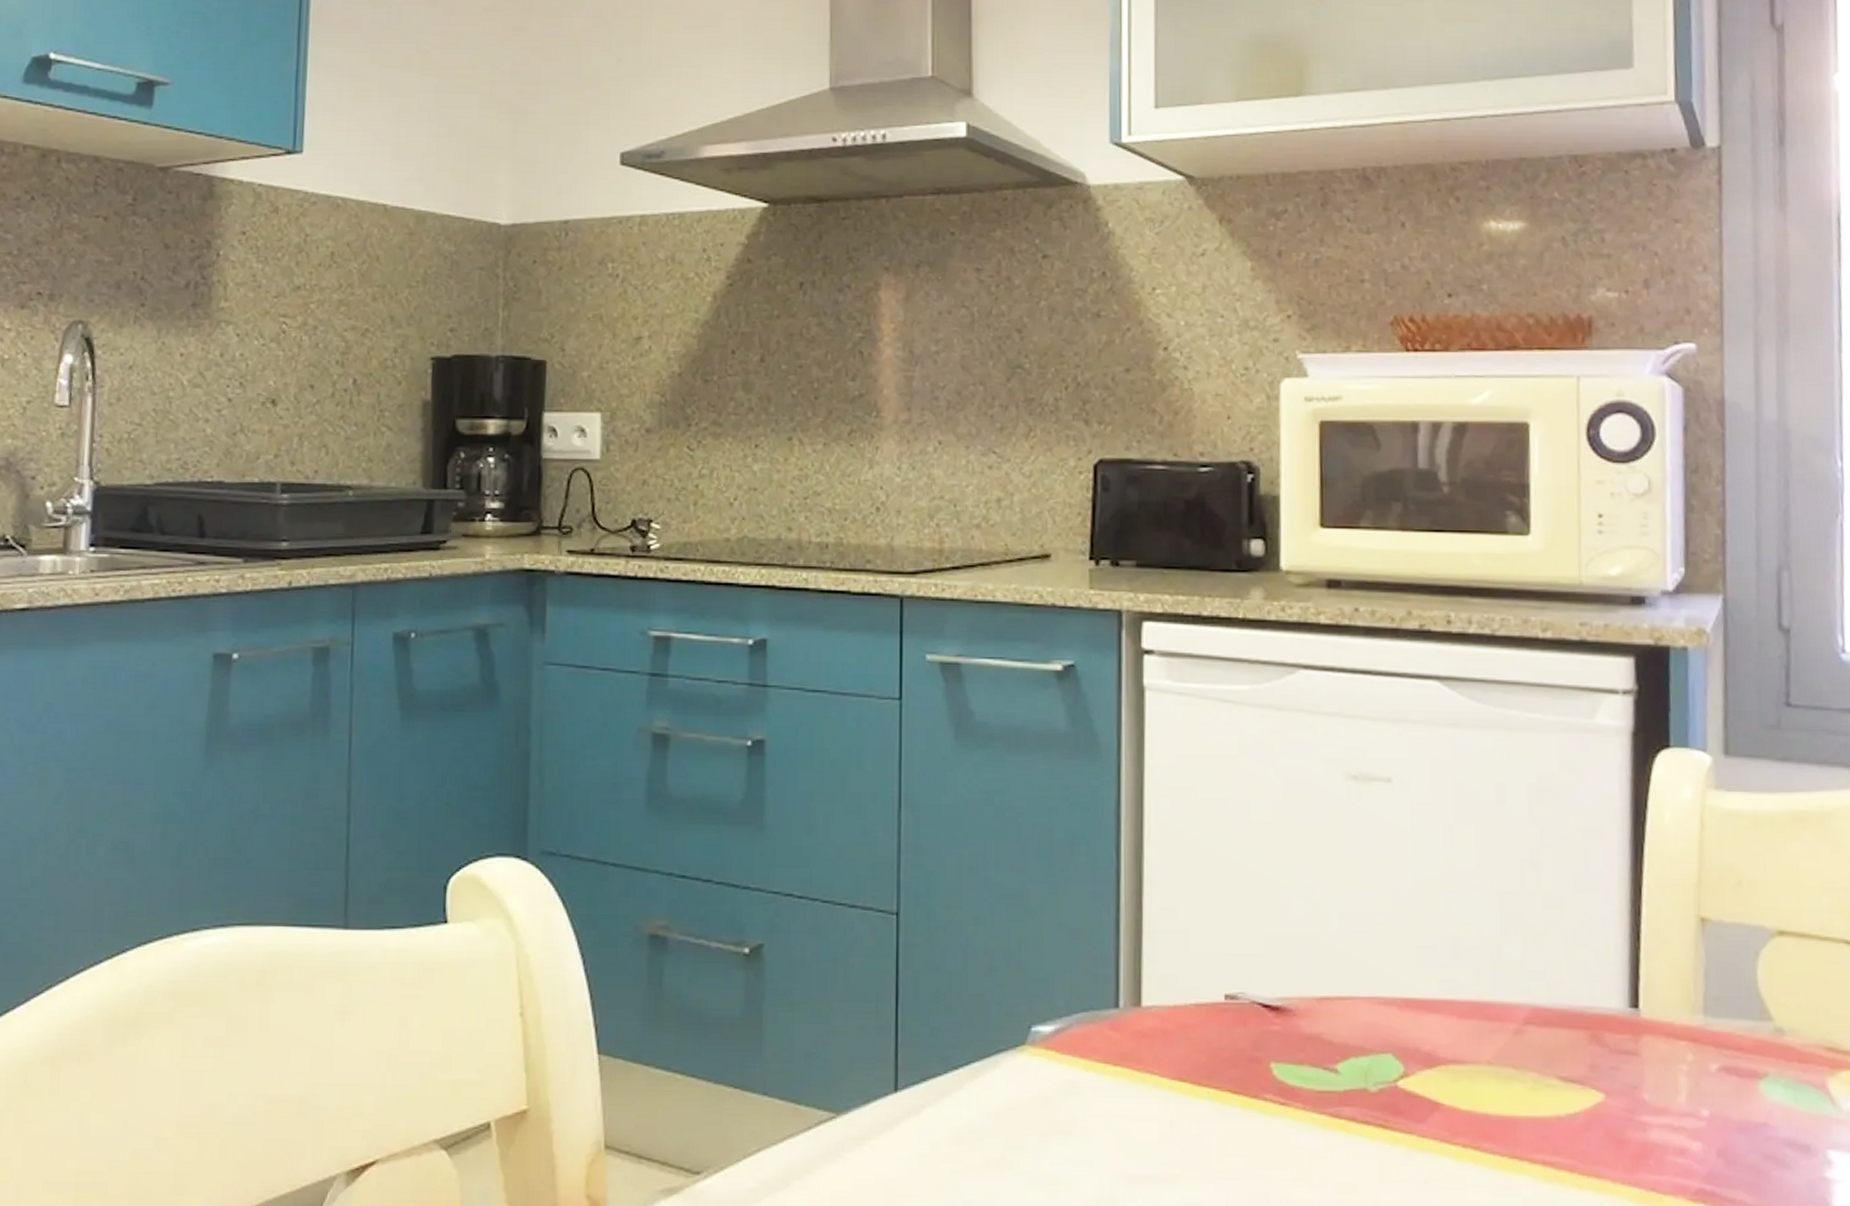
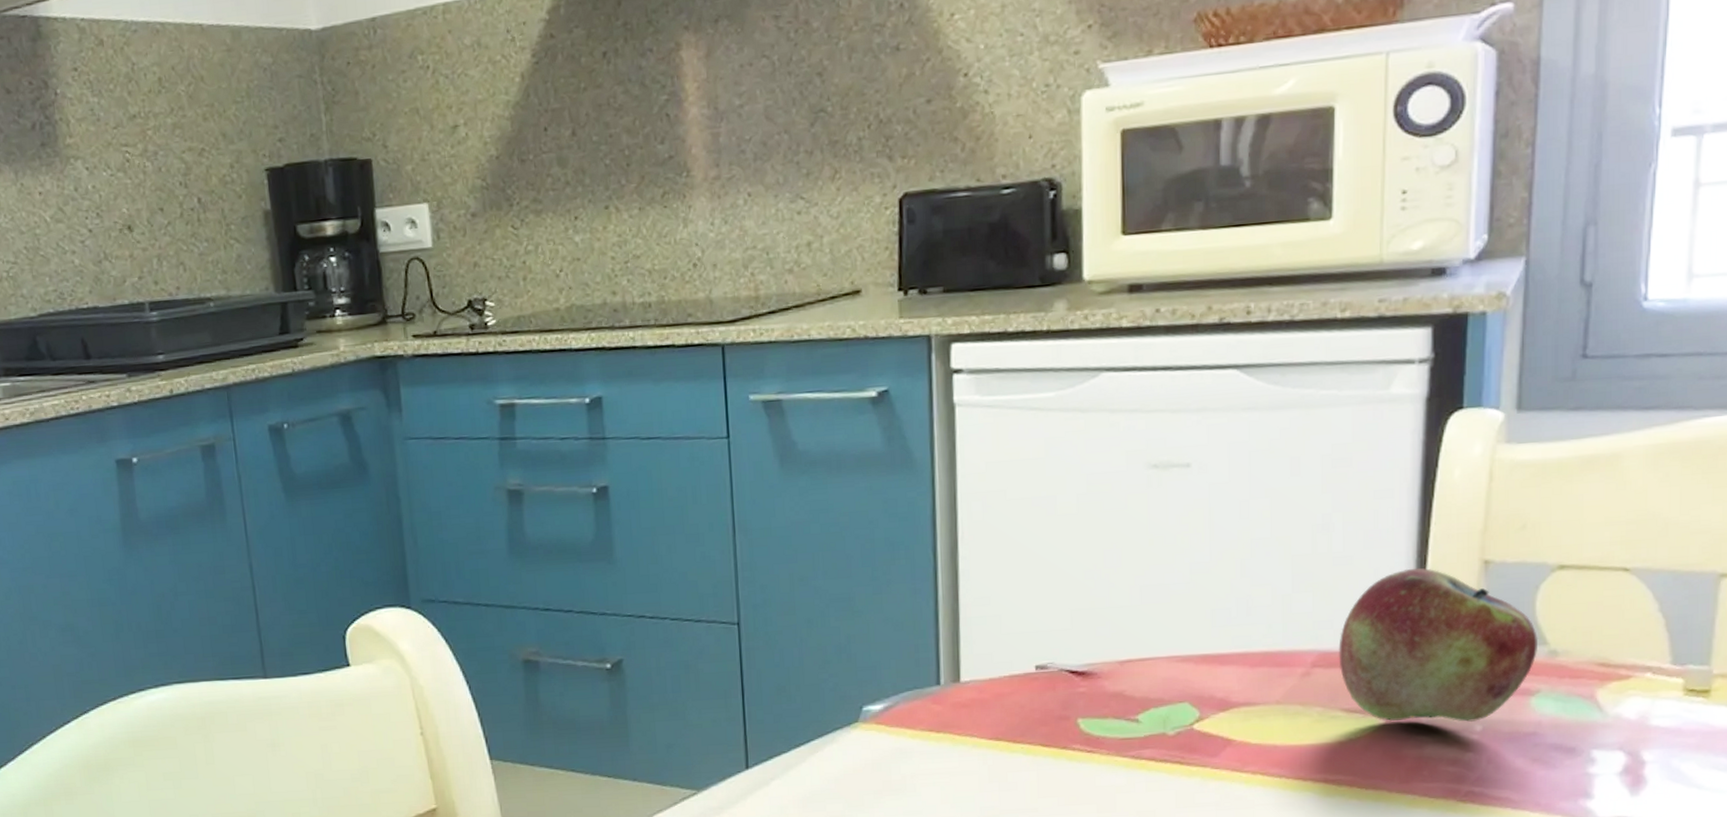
fruit: none [1552,919,1763,1105] -> present [1338,567,1539,722]

